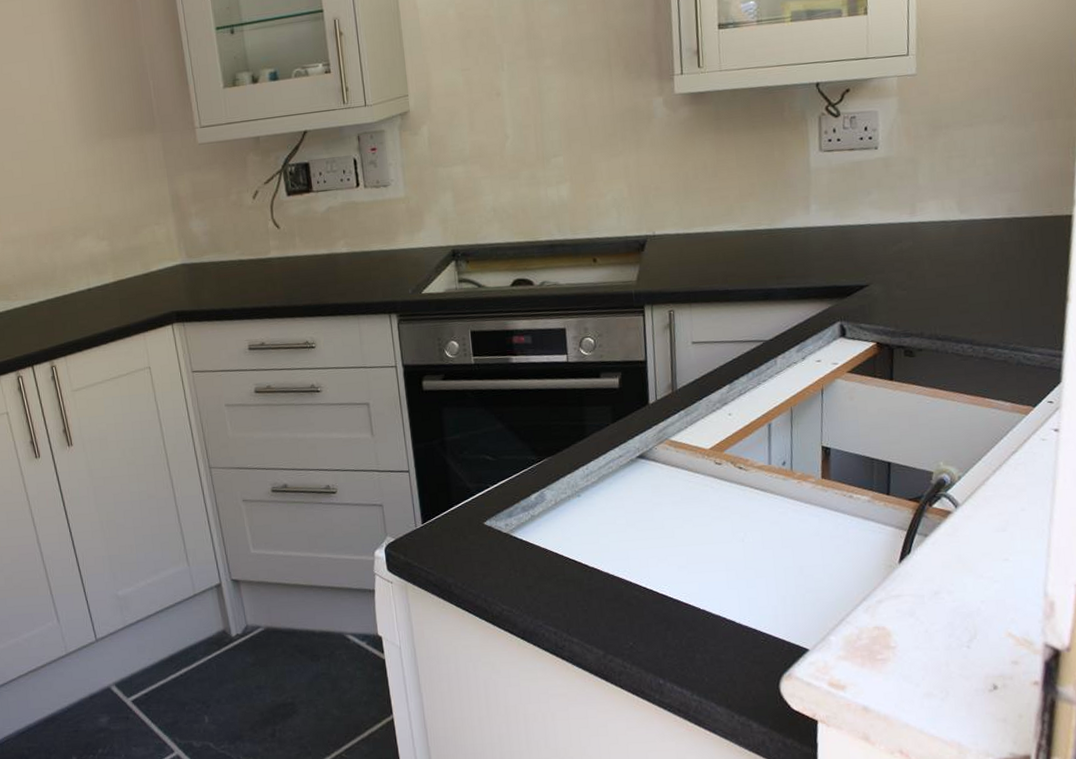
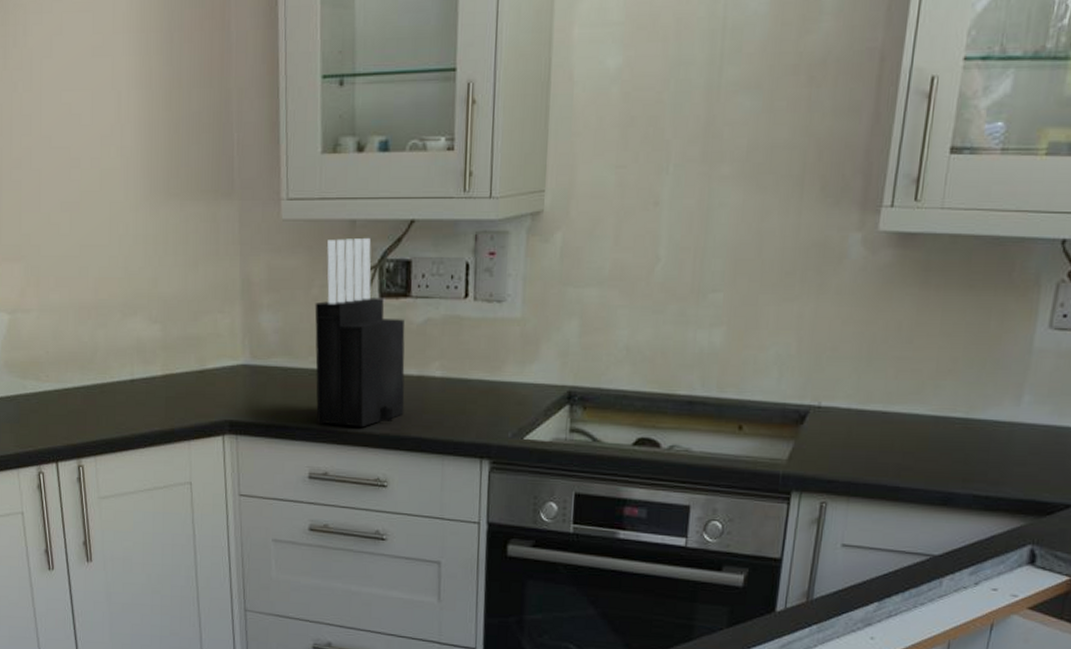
knife block: none [234,149,321,304] -> present [314,237,405,427]

